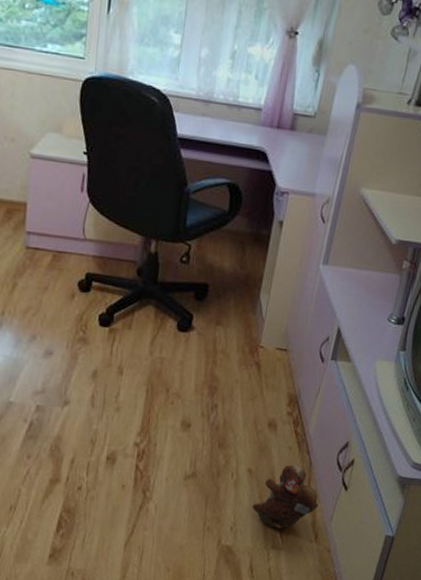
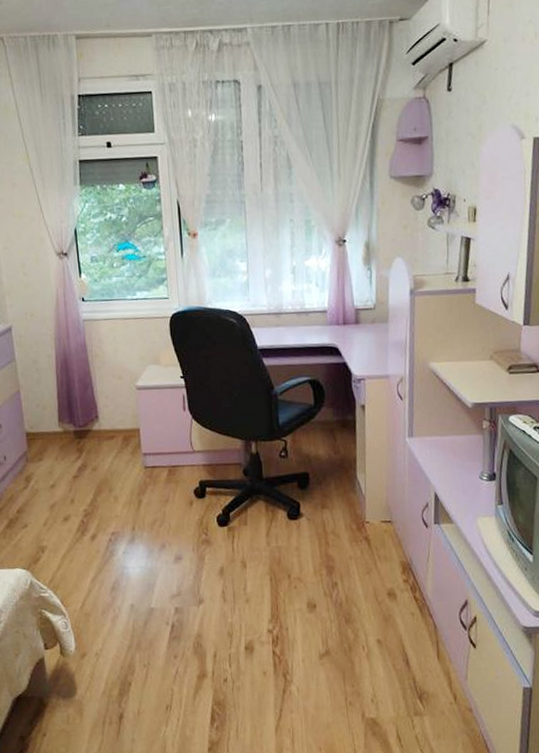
plush toy: present [252,464,318,529] -> none [387,629,451,695]

